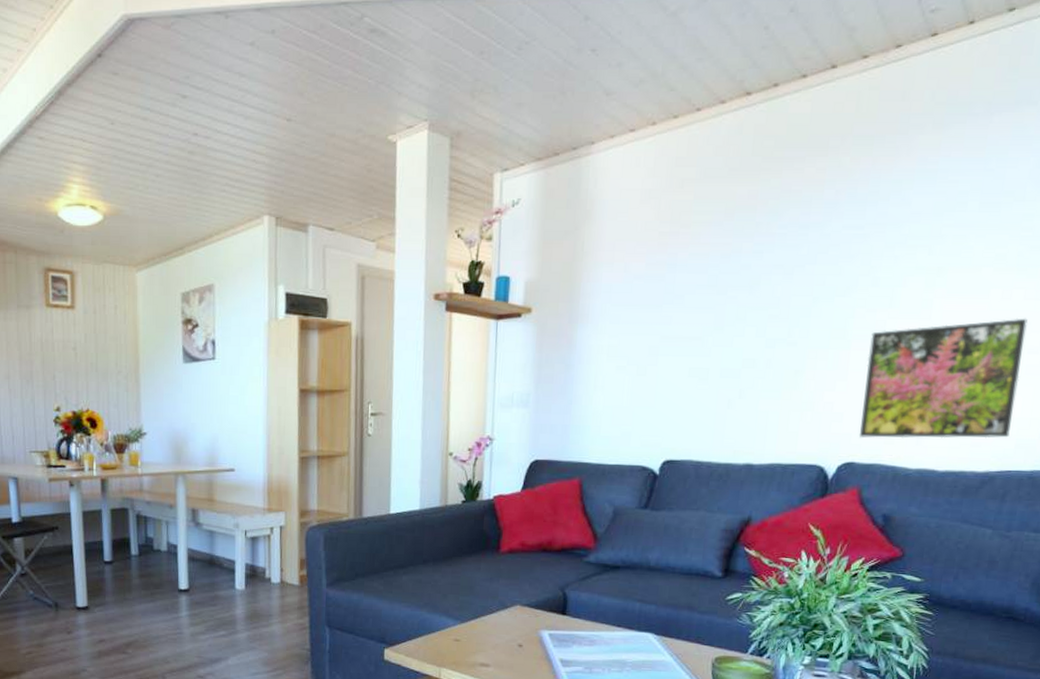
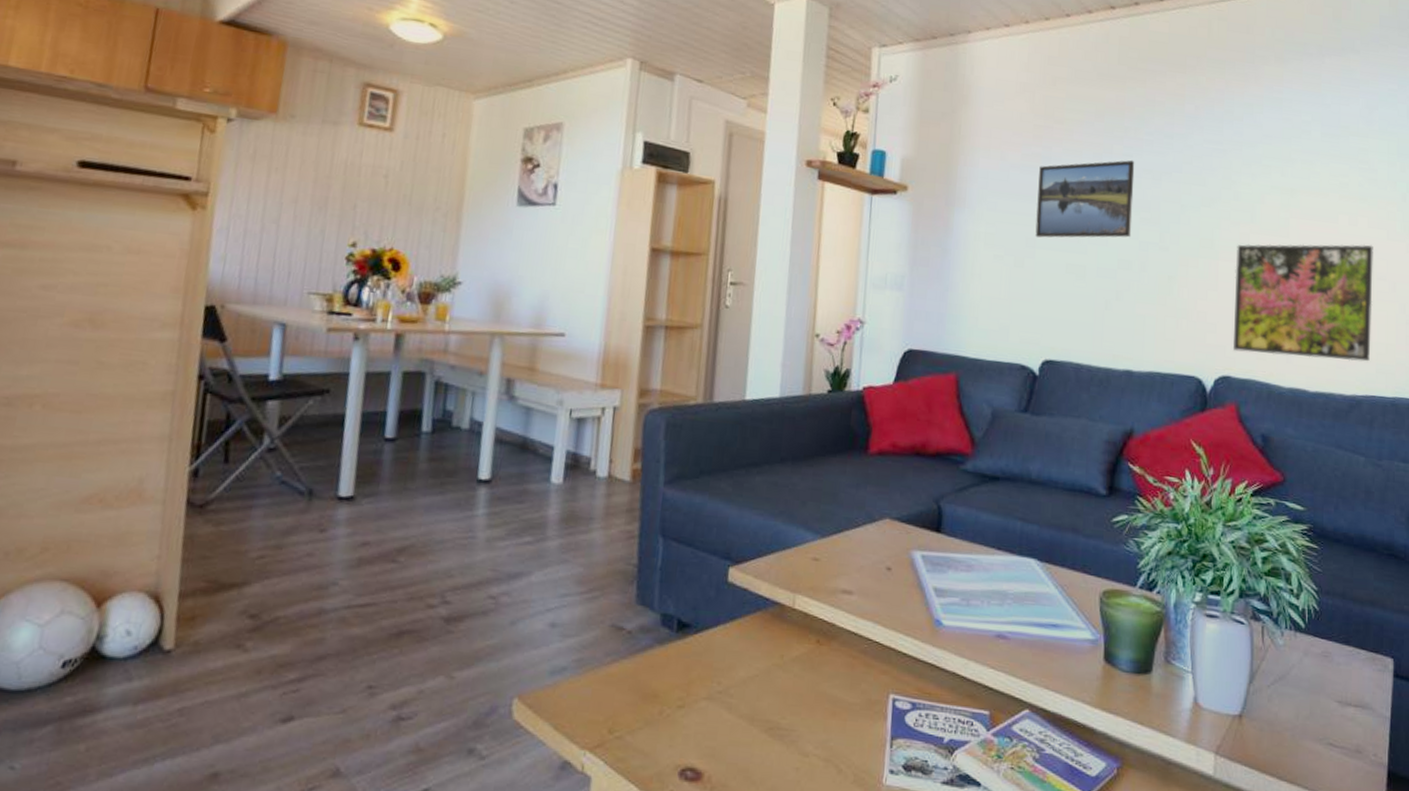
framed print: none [658,256,766,345] -> present [1035,160,1135,238]

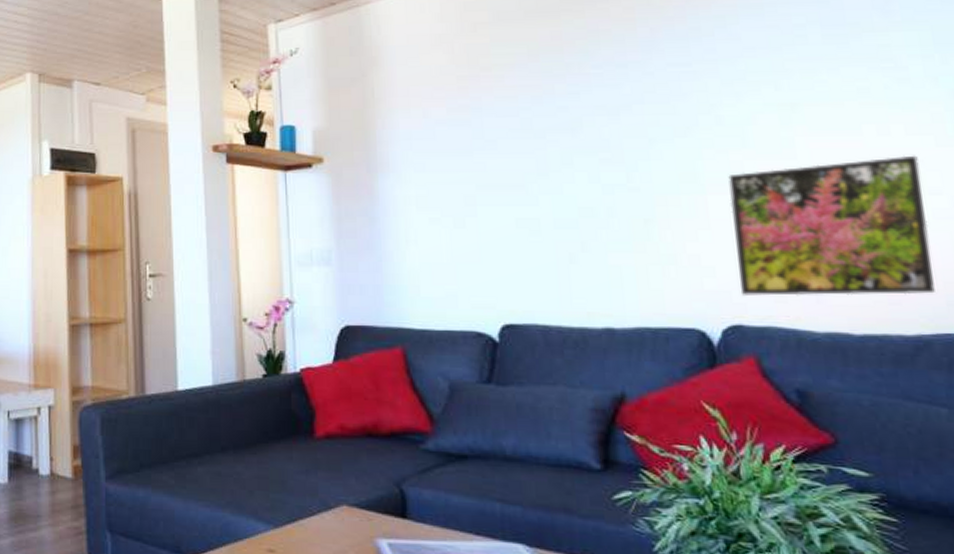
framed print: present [1035,160,1135,238] -> none [469,97,591,194]

